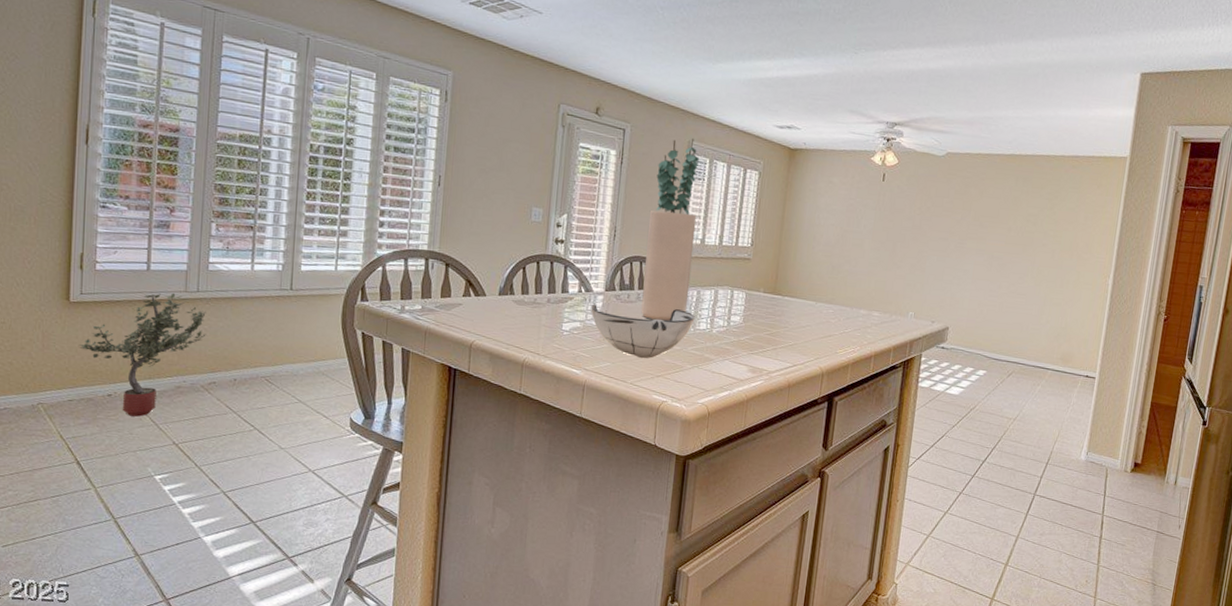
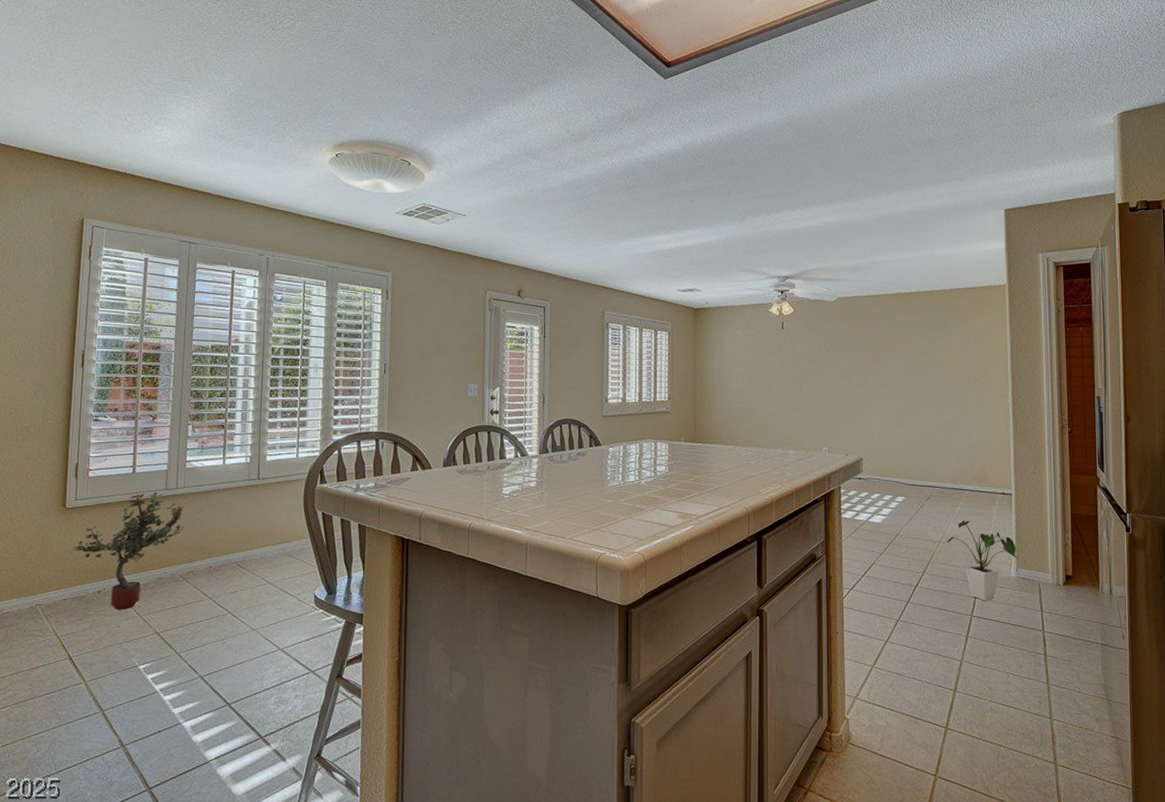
bowl: present [591,304,695,358] -> none [527,465,624,513]
vase: present [641,139,700,321] -> none [573,309,616,476]
house plant: none [1022,399,1091,481] -> present [947,520,1018,601]

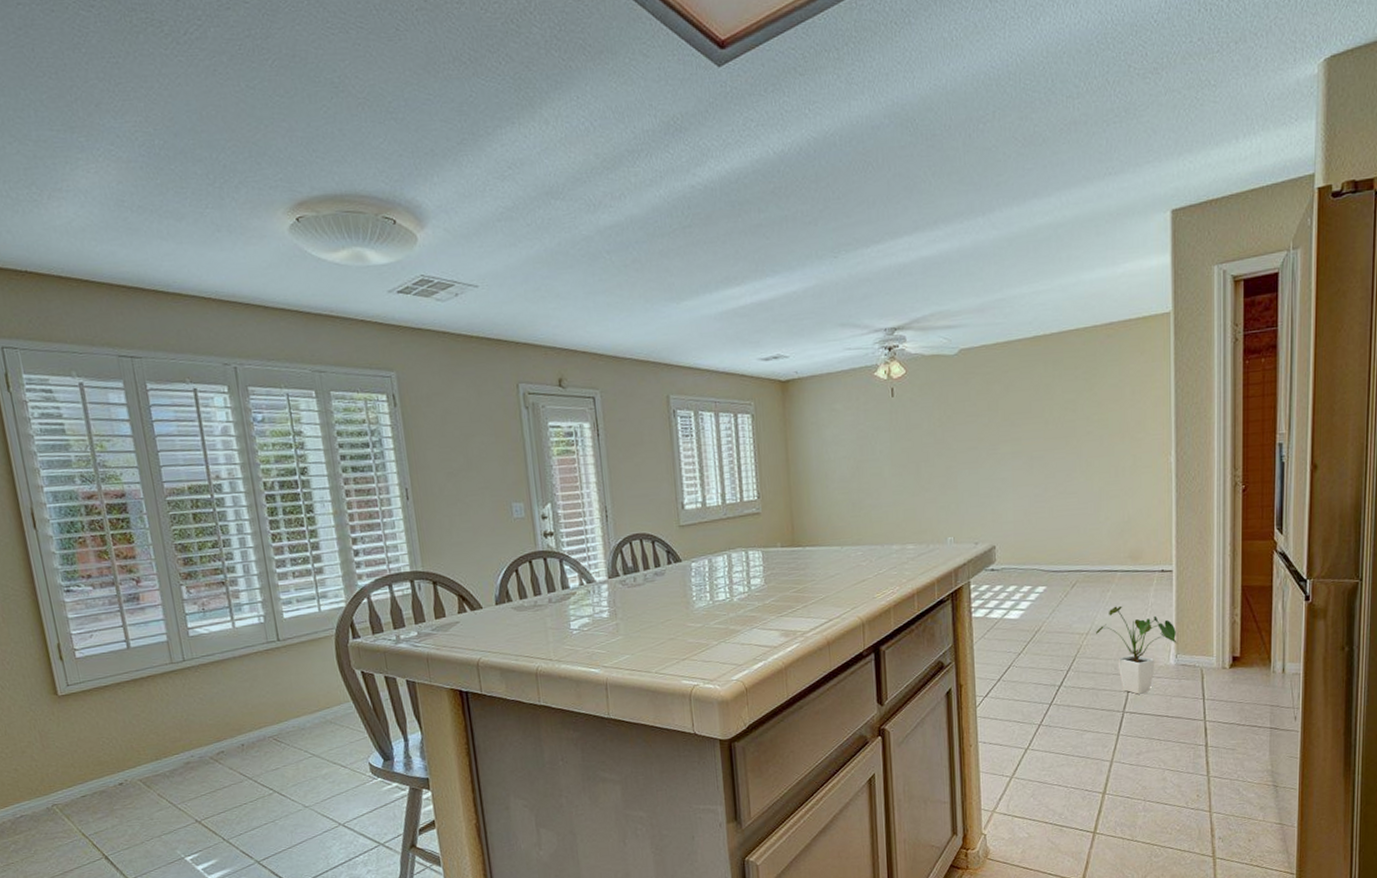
potted tree: present [73,491,184,610] -> none [78,666,203,802]

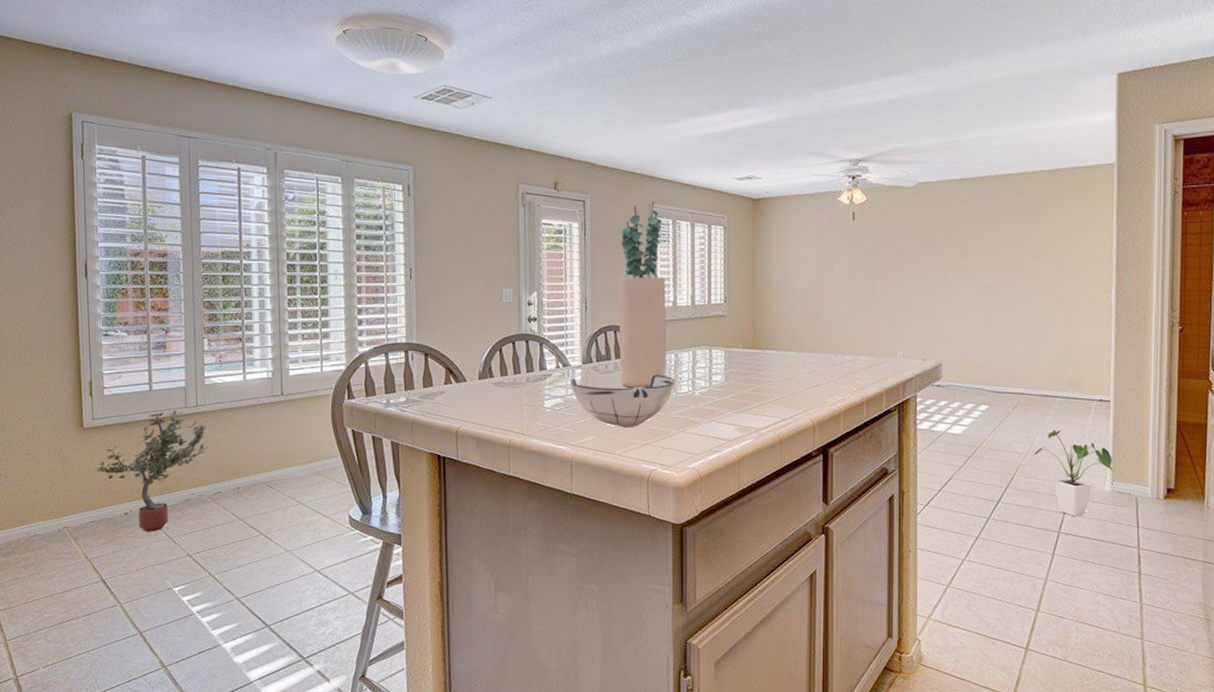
potted tree: none [78,666,203,802] -> present [95,409,208,532]
bowl: none [596,583,712,644] -> present [570,375,676,427]
vase: none [638,392,701,600] -> present [618,202,667,388]

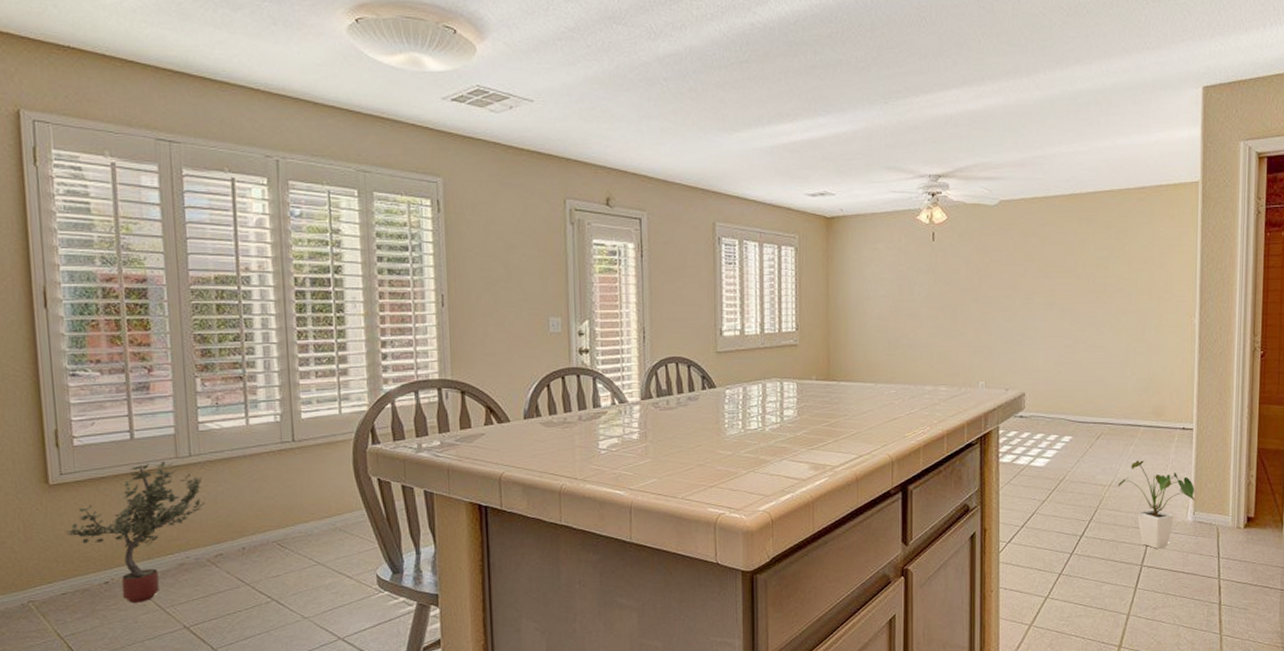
bowl: present [570,375,676,427] -> none [628,410,744,469]
vase: present [618,202,667,388] -> none [679,220,734,425]

